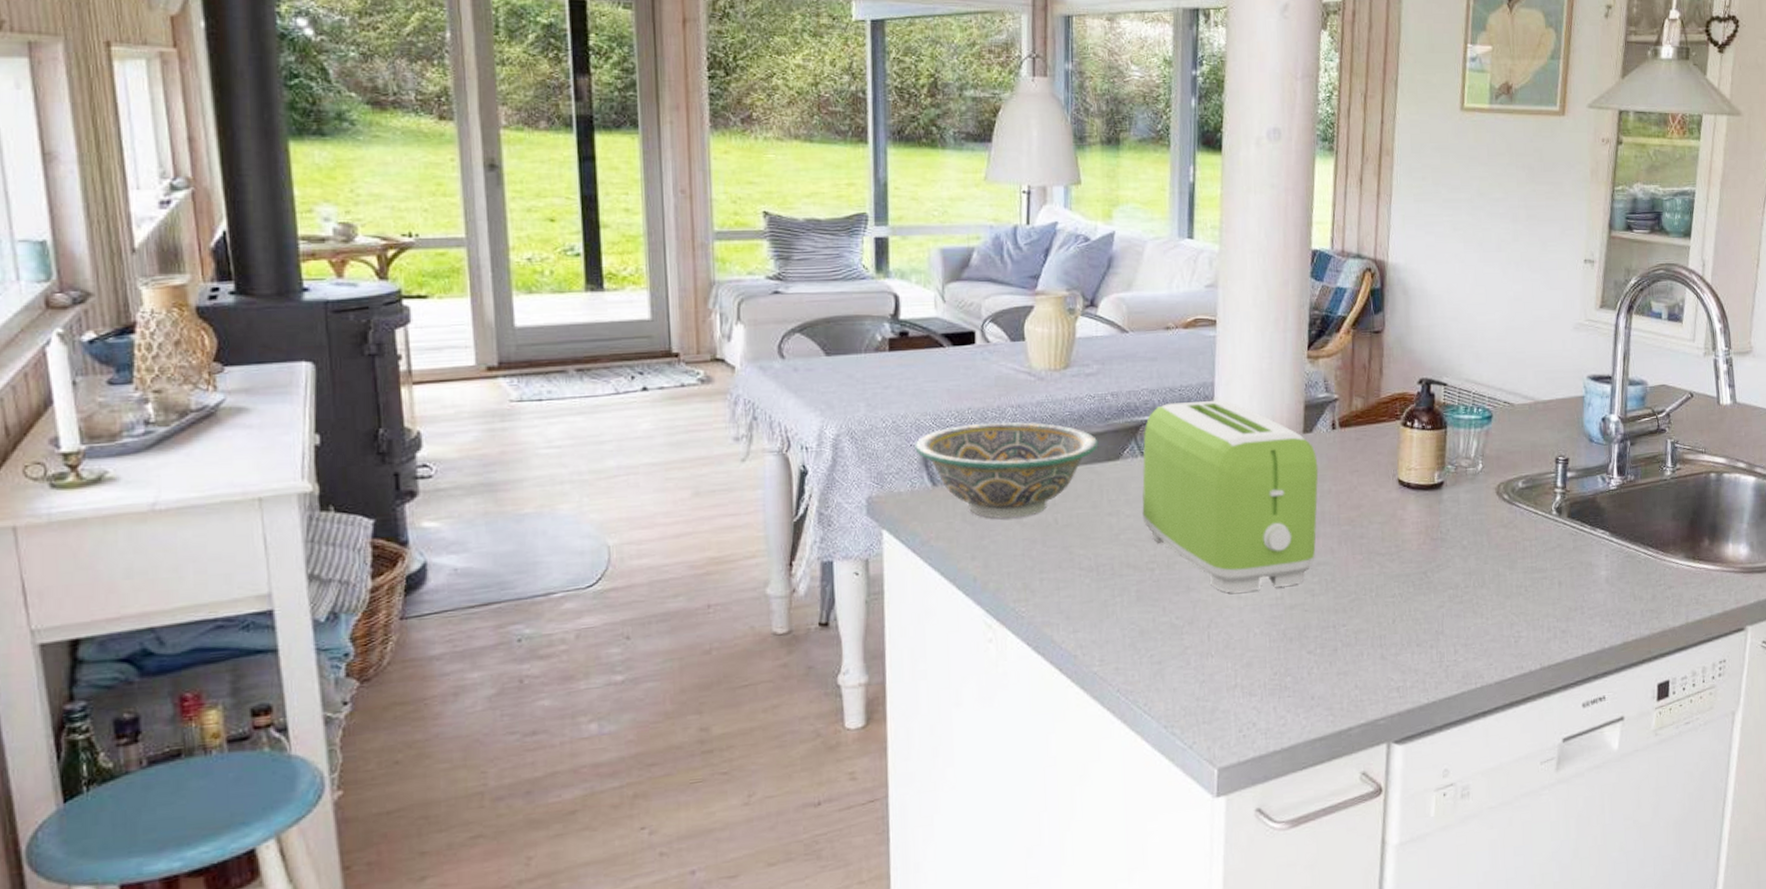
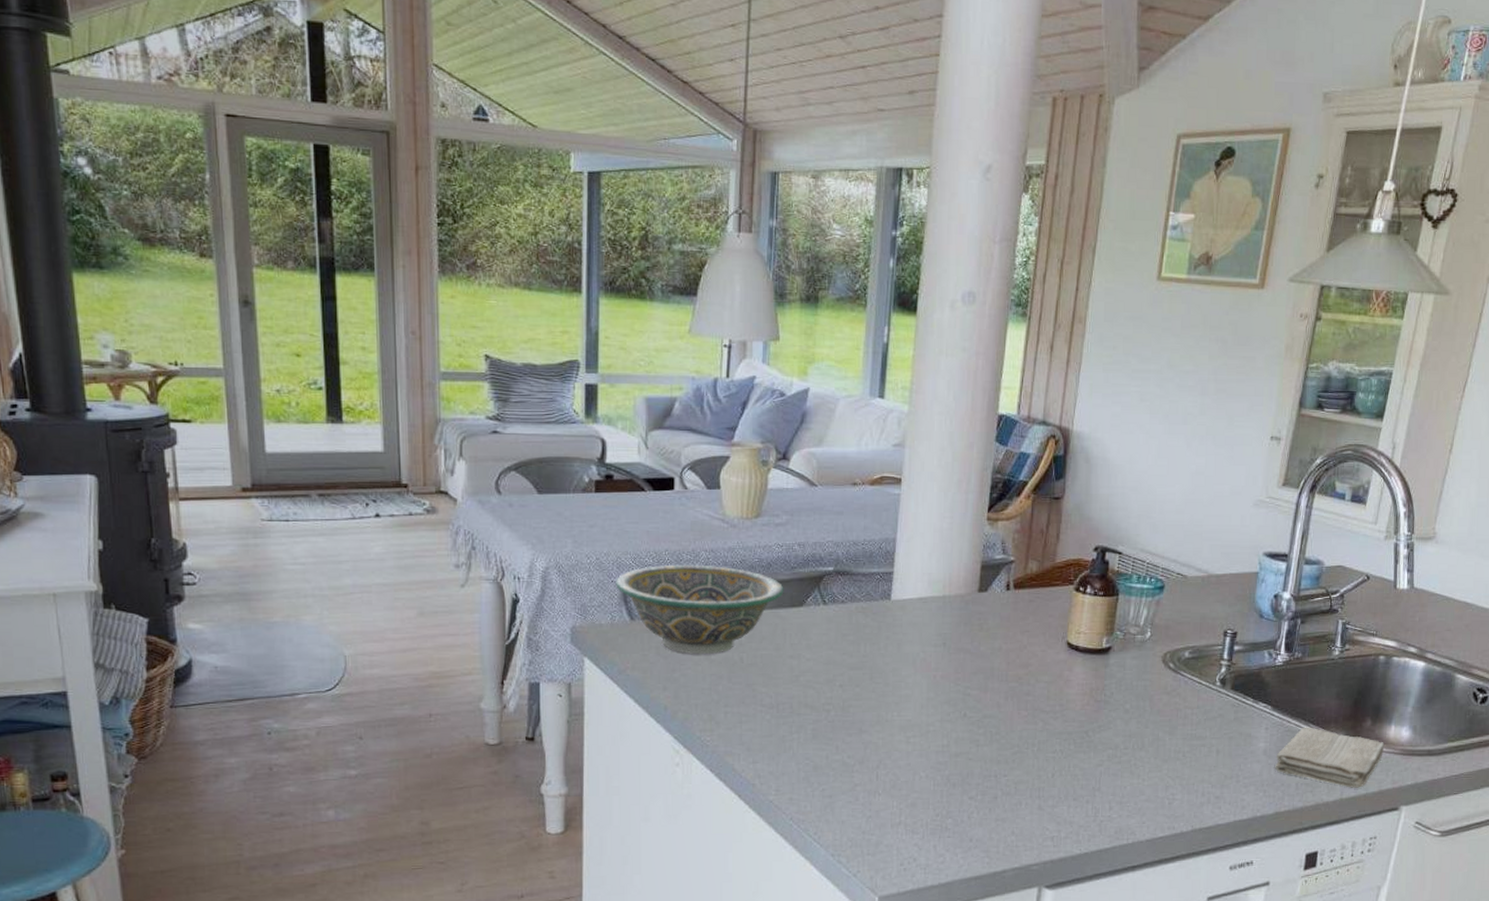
toaster: present [1142,400,1319,593] -> none [822,556,991,738]
washcloth: none [1618,550,1724,611] -> present [1275,727,1385,788]

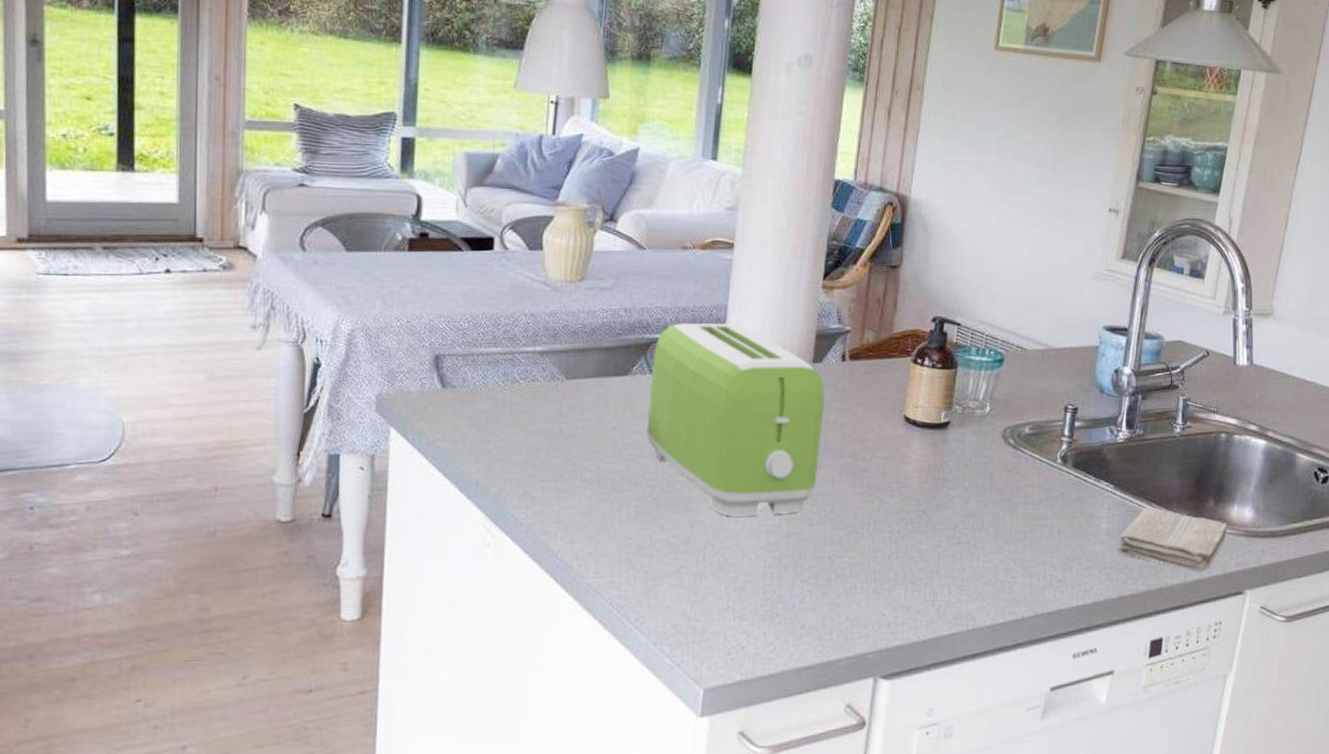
bowl: present [615,564,784,655] -> none [427,329,608,426]
toaster: none [822,556,991,738] -> present [647,323,825,516]

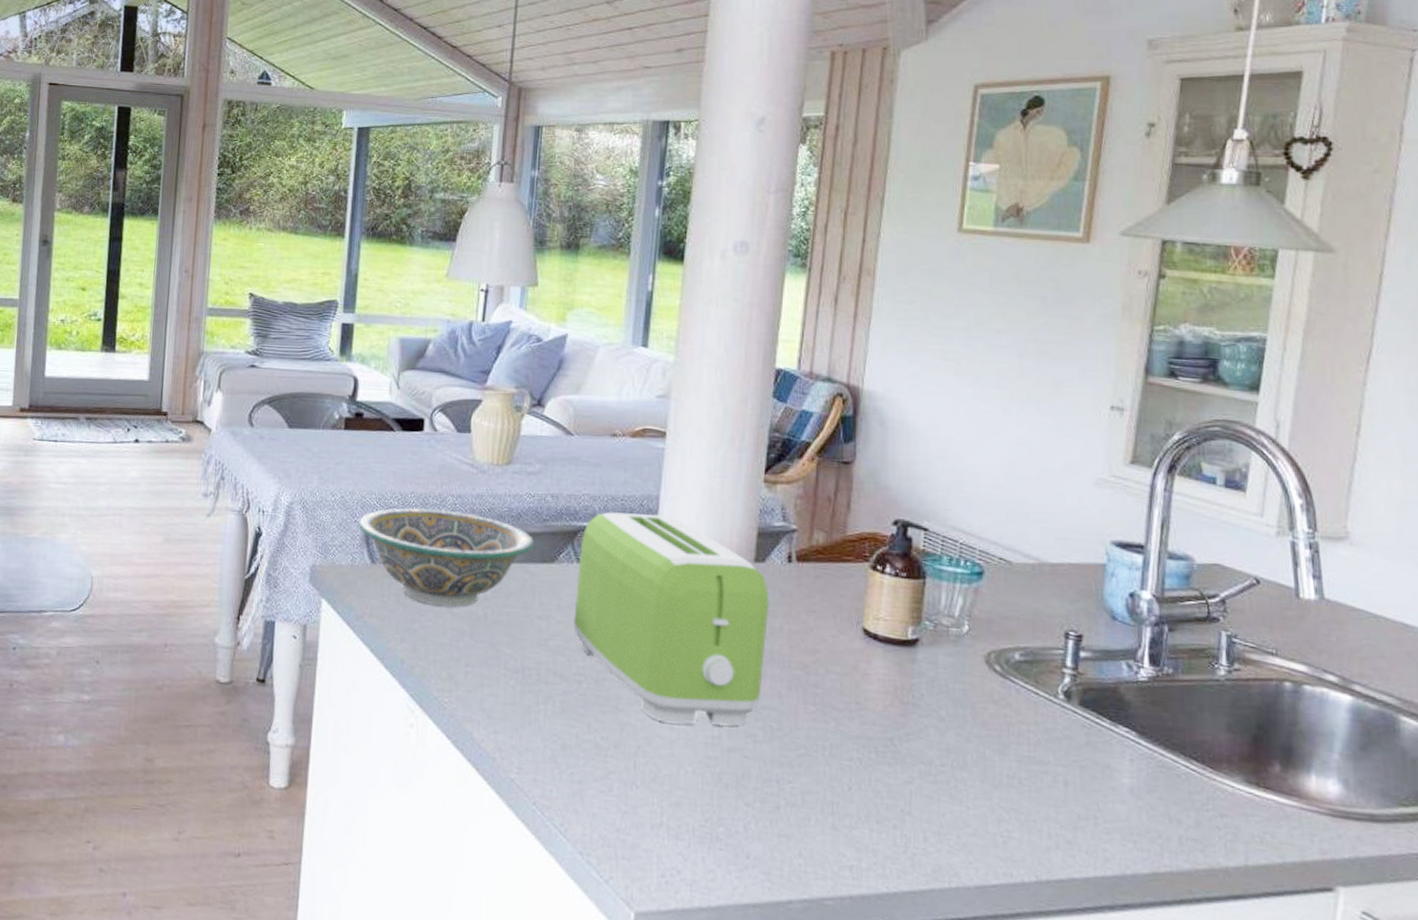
bowl: none [427,329,608,426] -> present [358,508,535,607]
washcloth: present [1118,506,1228,571] -> none [1147,763,1304,854]

